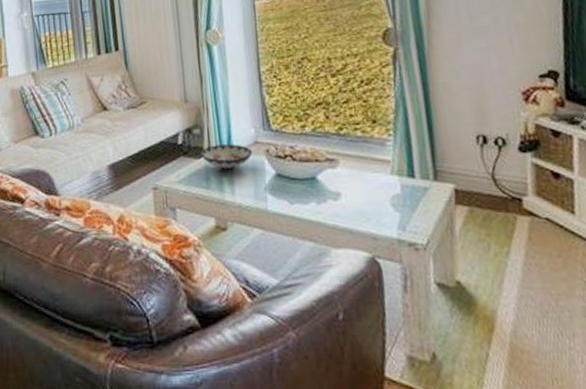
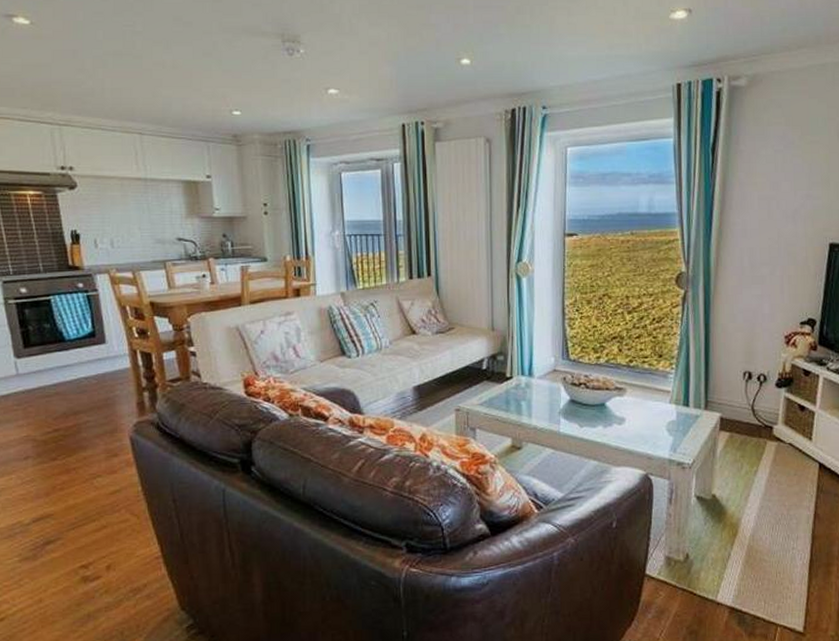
bowl: present [200,144,253,170] -> none [503,371,551,395]

